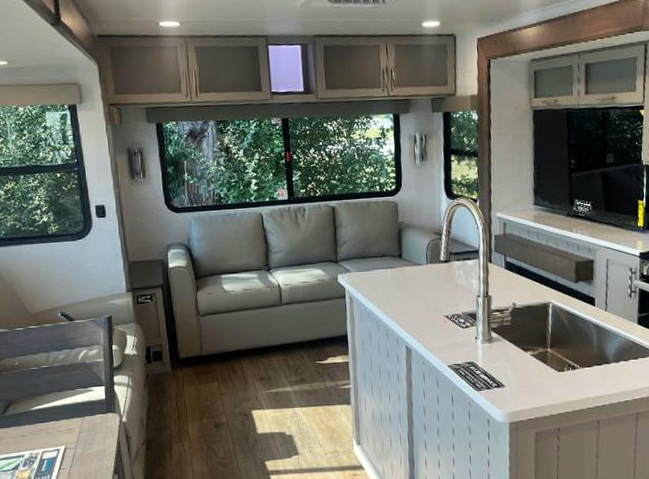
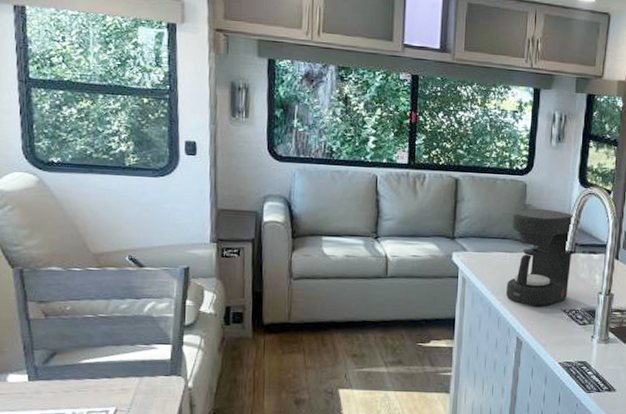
coffee maker: none [388,224,448,316] -> present [505,208,574,306]

